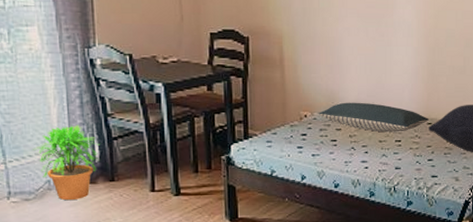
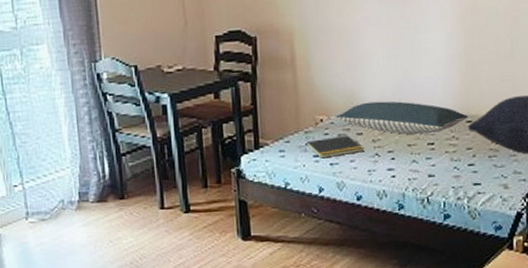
potted plant: present [33,125,100,201] -> none [47,142,109,220]
notepad: none [290,130,342,150] -> present [305,135,365,159]

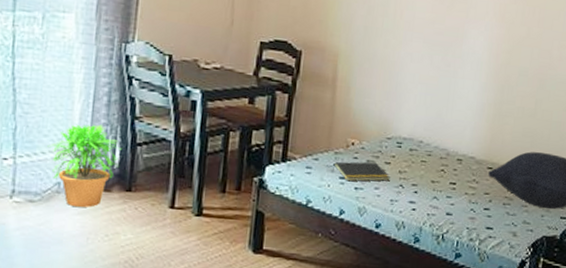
potted plant: none [47,142,109,220] -> present [47,124,122,208]
pillow: present [335,101,469,135] -> none [367,133,491,174]

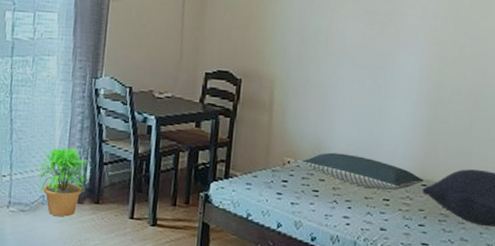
notepad: present [333,161,390,182] -> none [270,178,325,197]
pillow: none [367,133,491,174] -> present [302,152,425,191]

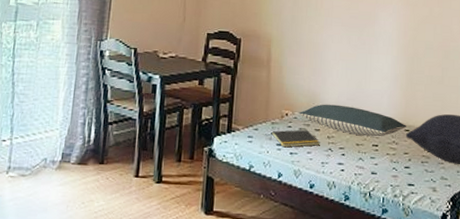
potted plant: present [35,147,92,217] -> none [37,108,96,180]
notepad: none [270,178,325,197] -> present [271,129,320,148]

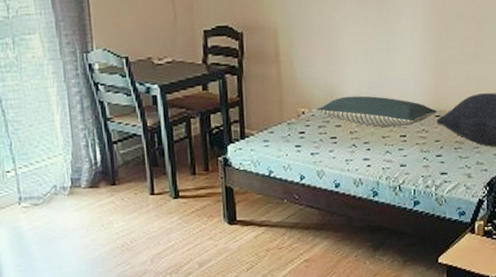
notepad: present [271,129,320,148] -> none [288,127,343,149]

